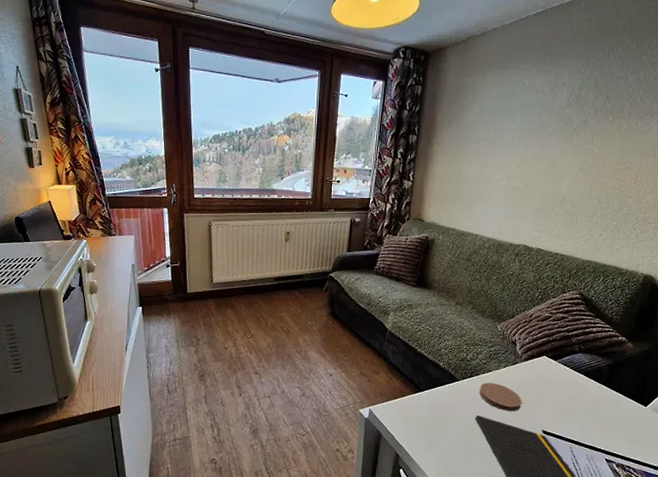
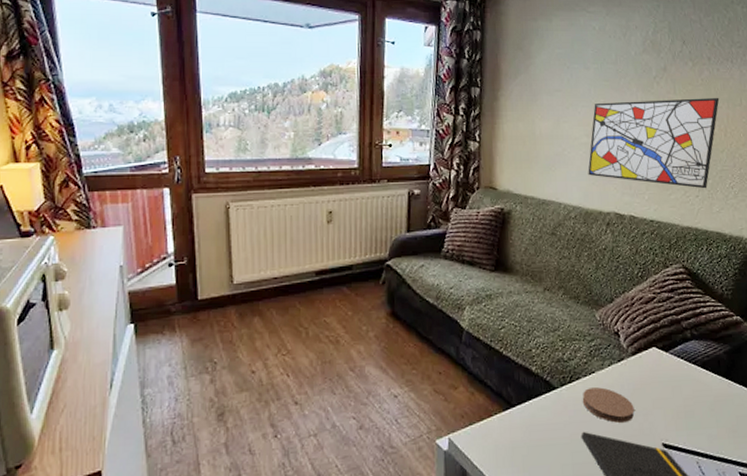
wall art: none [504,148,634,229] -> present [588,97,720,189]

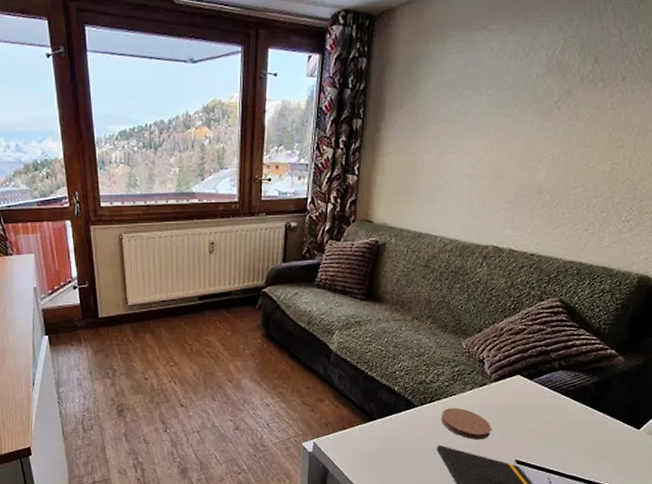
wall art: present [588,97,720,189] -> none [469,122,629,222]

